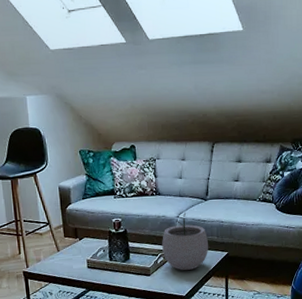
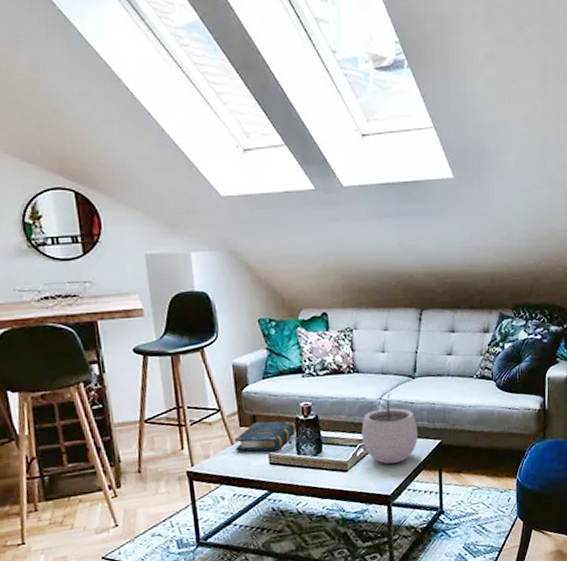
book: none [60,233,109,258] -> present [235,421,296,452]

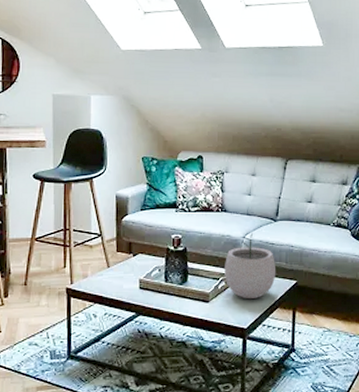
book: present [235,421,296,452] -> none [111,249,166,277]

